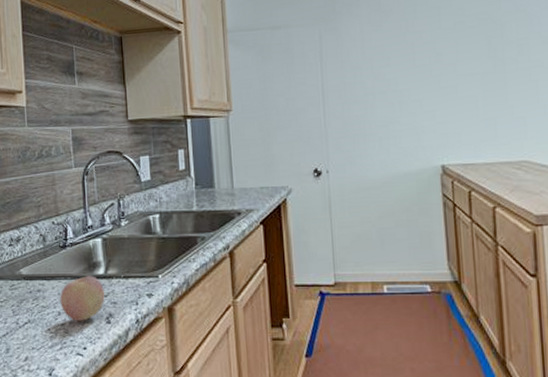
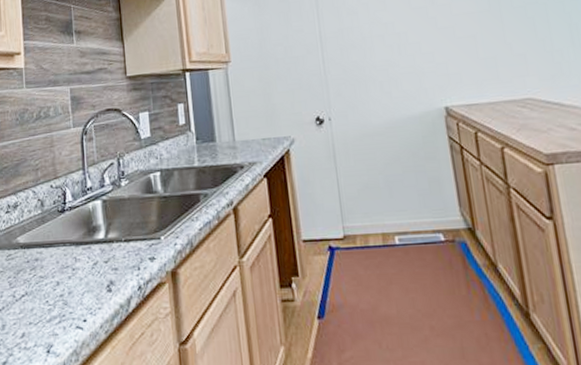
fruit: present [60,276,105,321] -> none [58,241,105,291]

